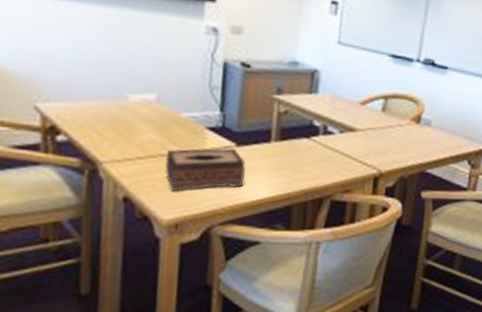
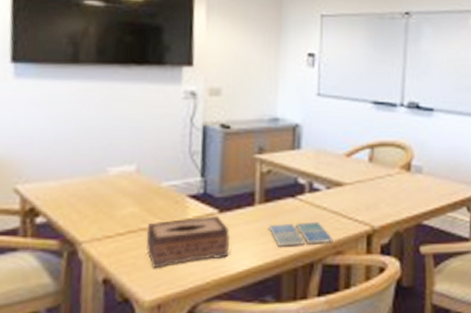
drink coaster: none [282,161,343,182] -> present [267,221,333,247]

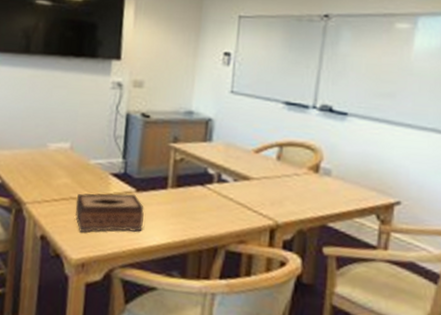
drink coaster: present [267,221,333,247] -> none [177,208,237,232]

